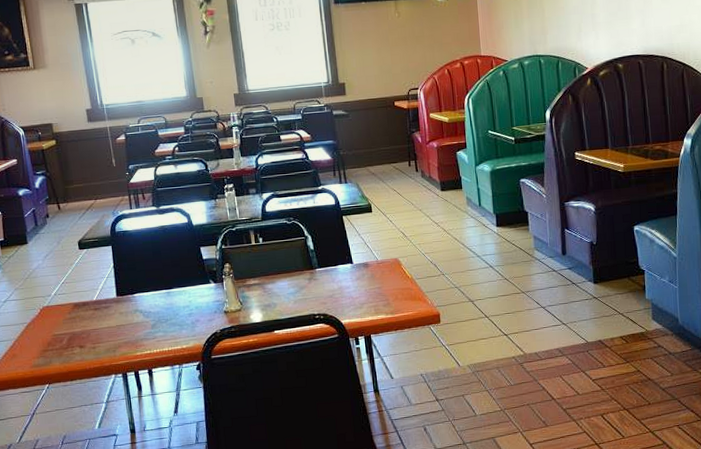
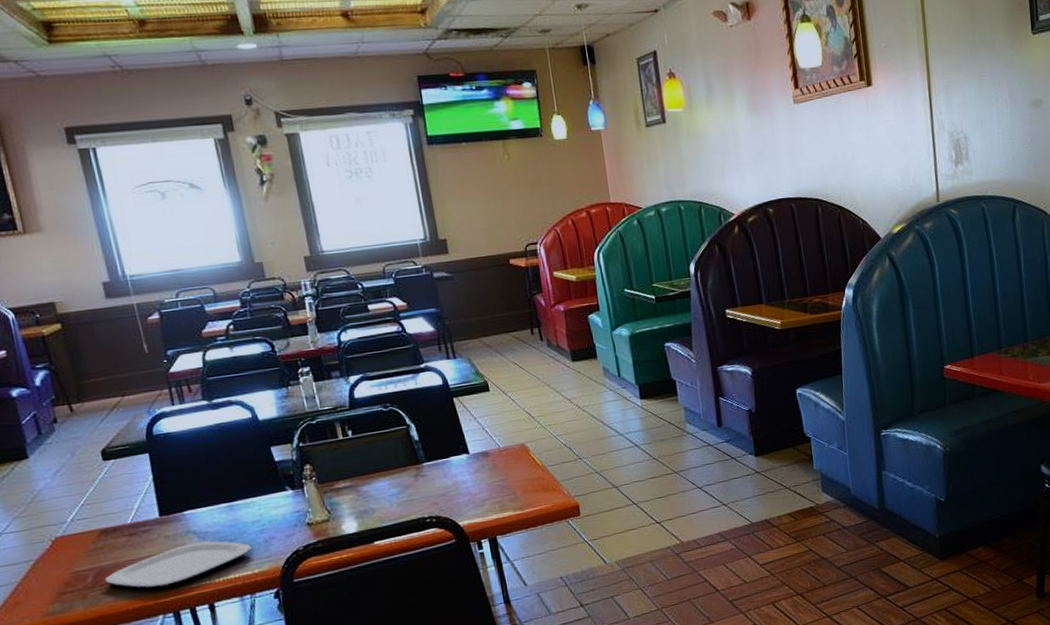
plate: none [75,319,182,353] -> present [104,541,252,589]

